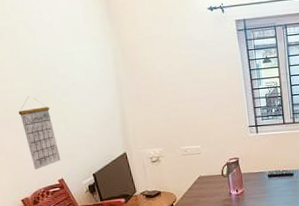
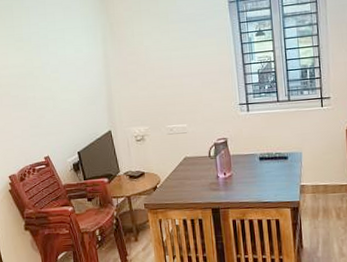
calendar: present [18,96,61,170] -> none [10,73,48,146]

